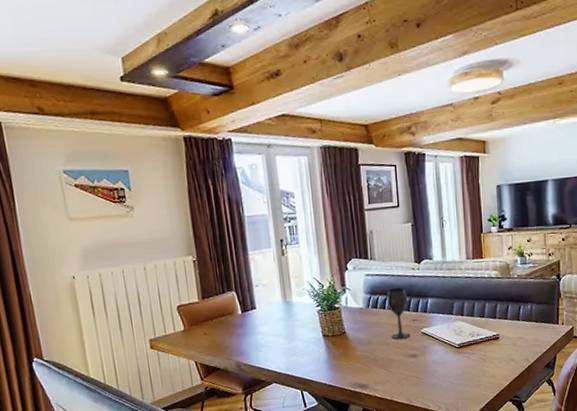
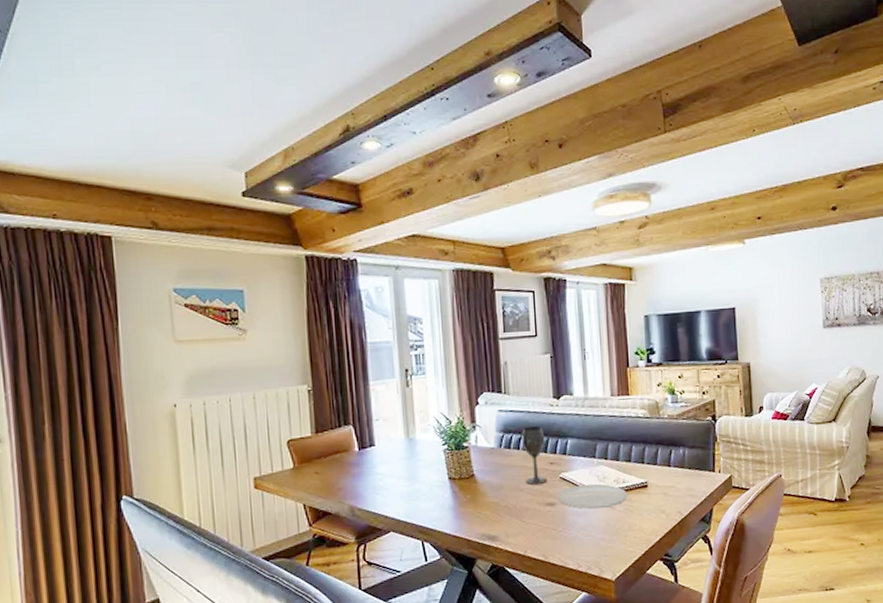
plate: none [420,337,481,359] -> present [558,483,628,510]

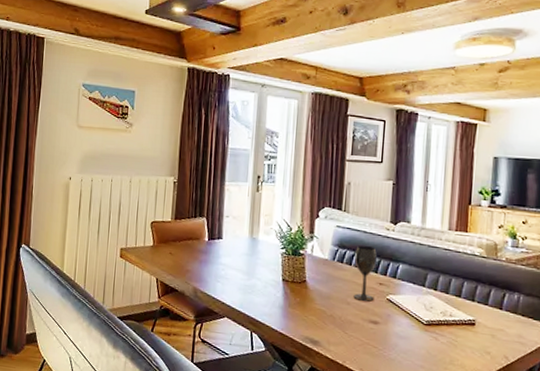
plate: present [558,483,628,510] -> none [382,309,453,337]

